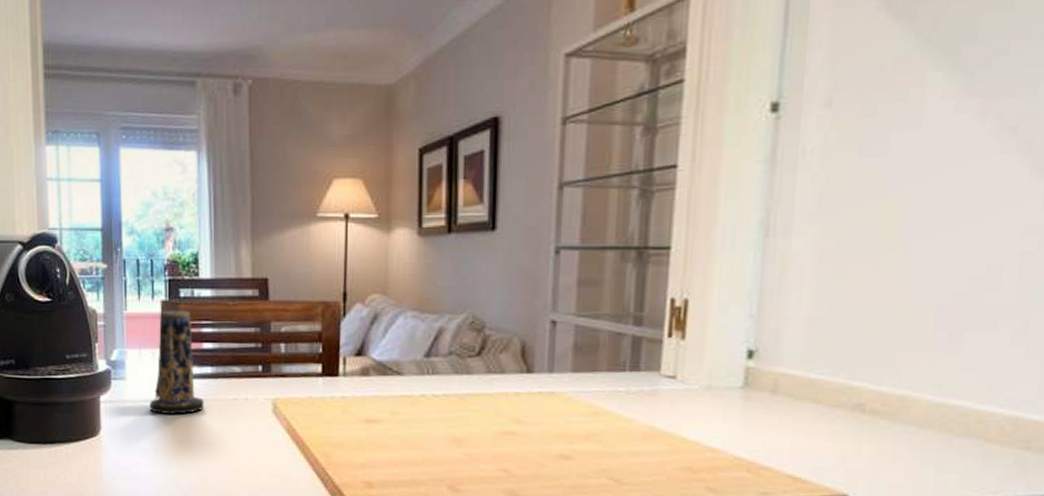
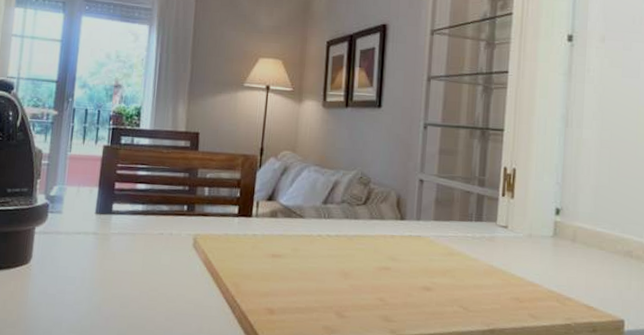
candle: present [149,310,204,415] -> none [81,154,133,246]

